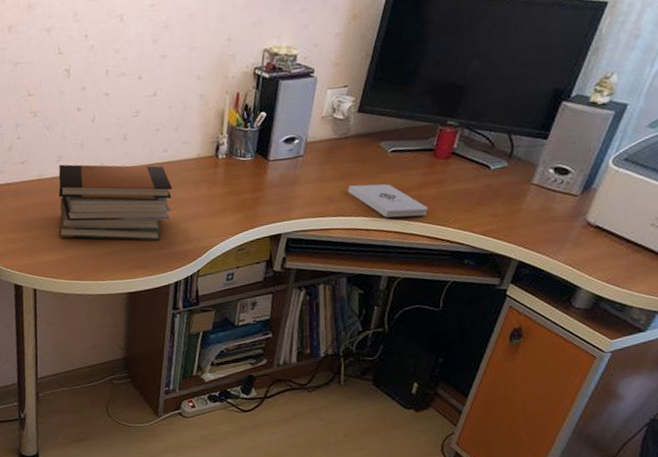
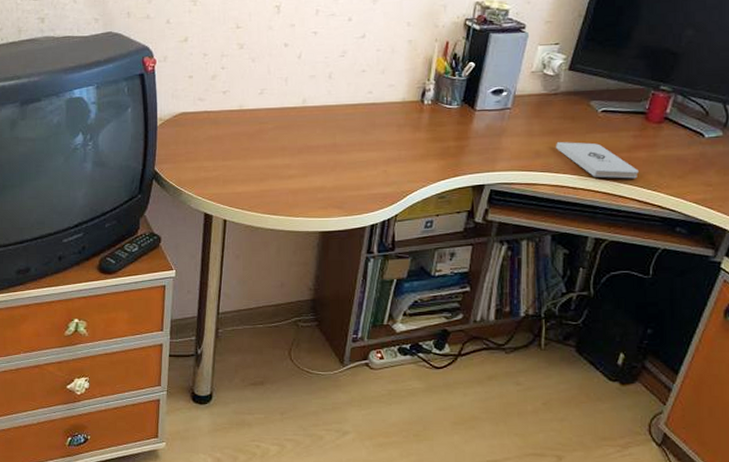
book stack: present [58,164,172,241] -> none [254,97,374,181]

